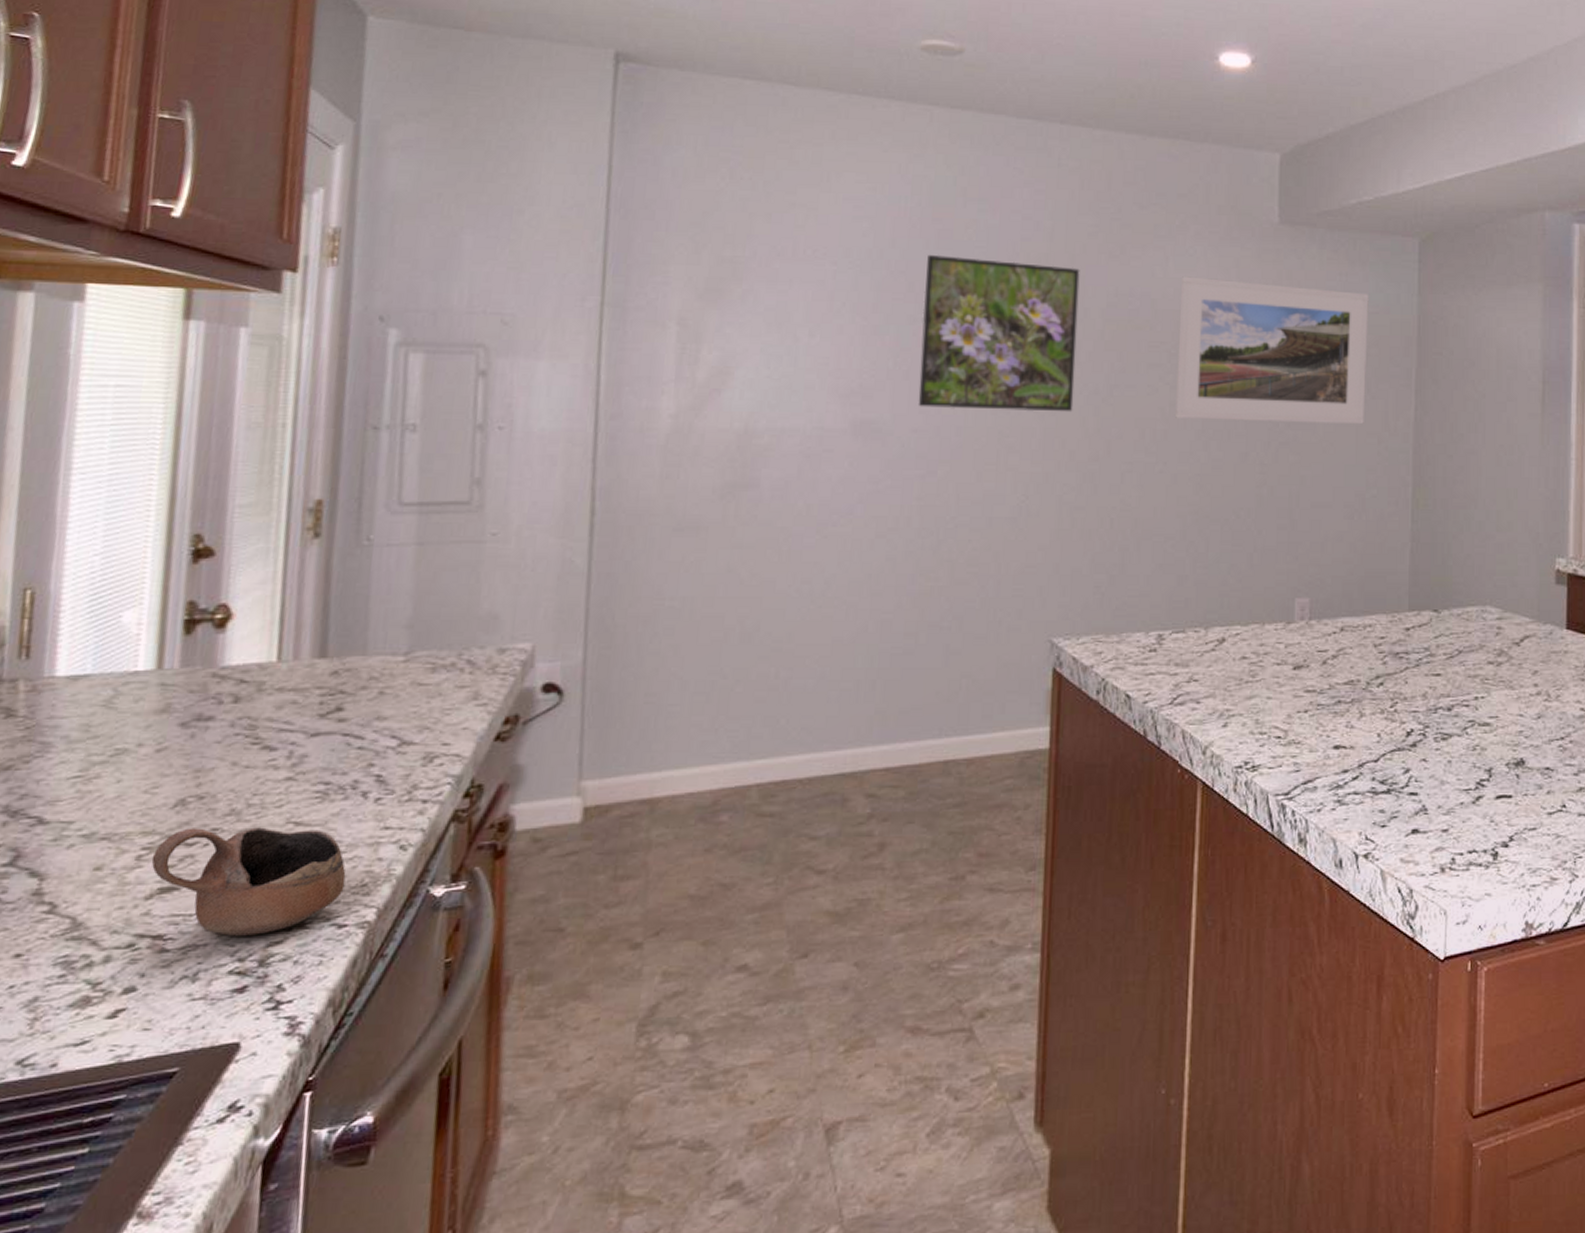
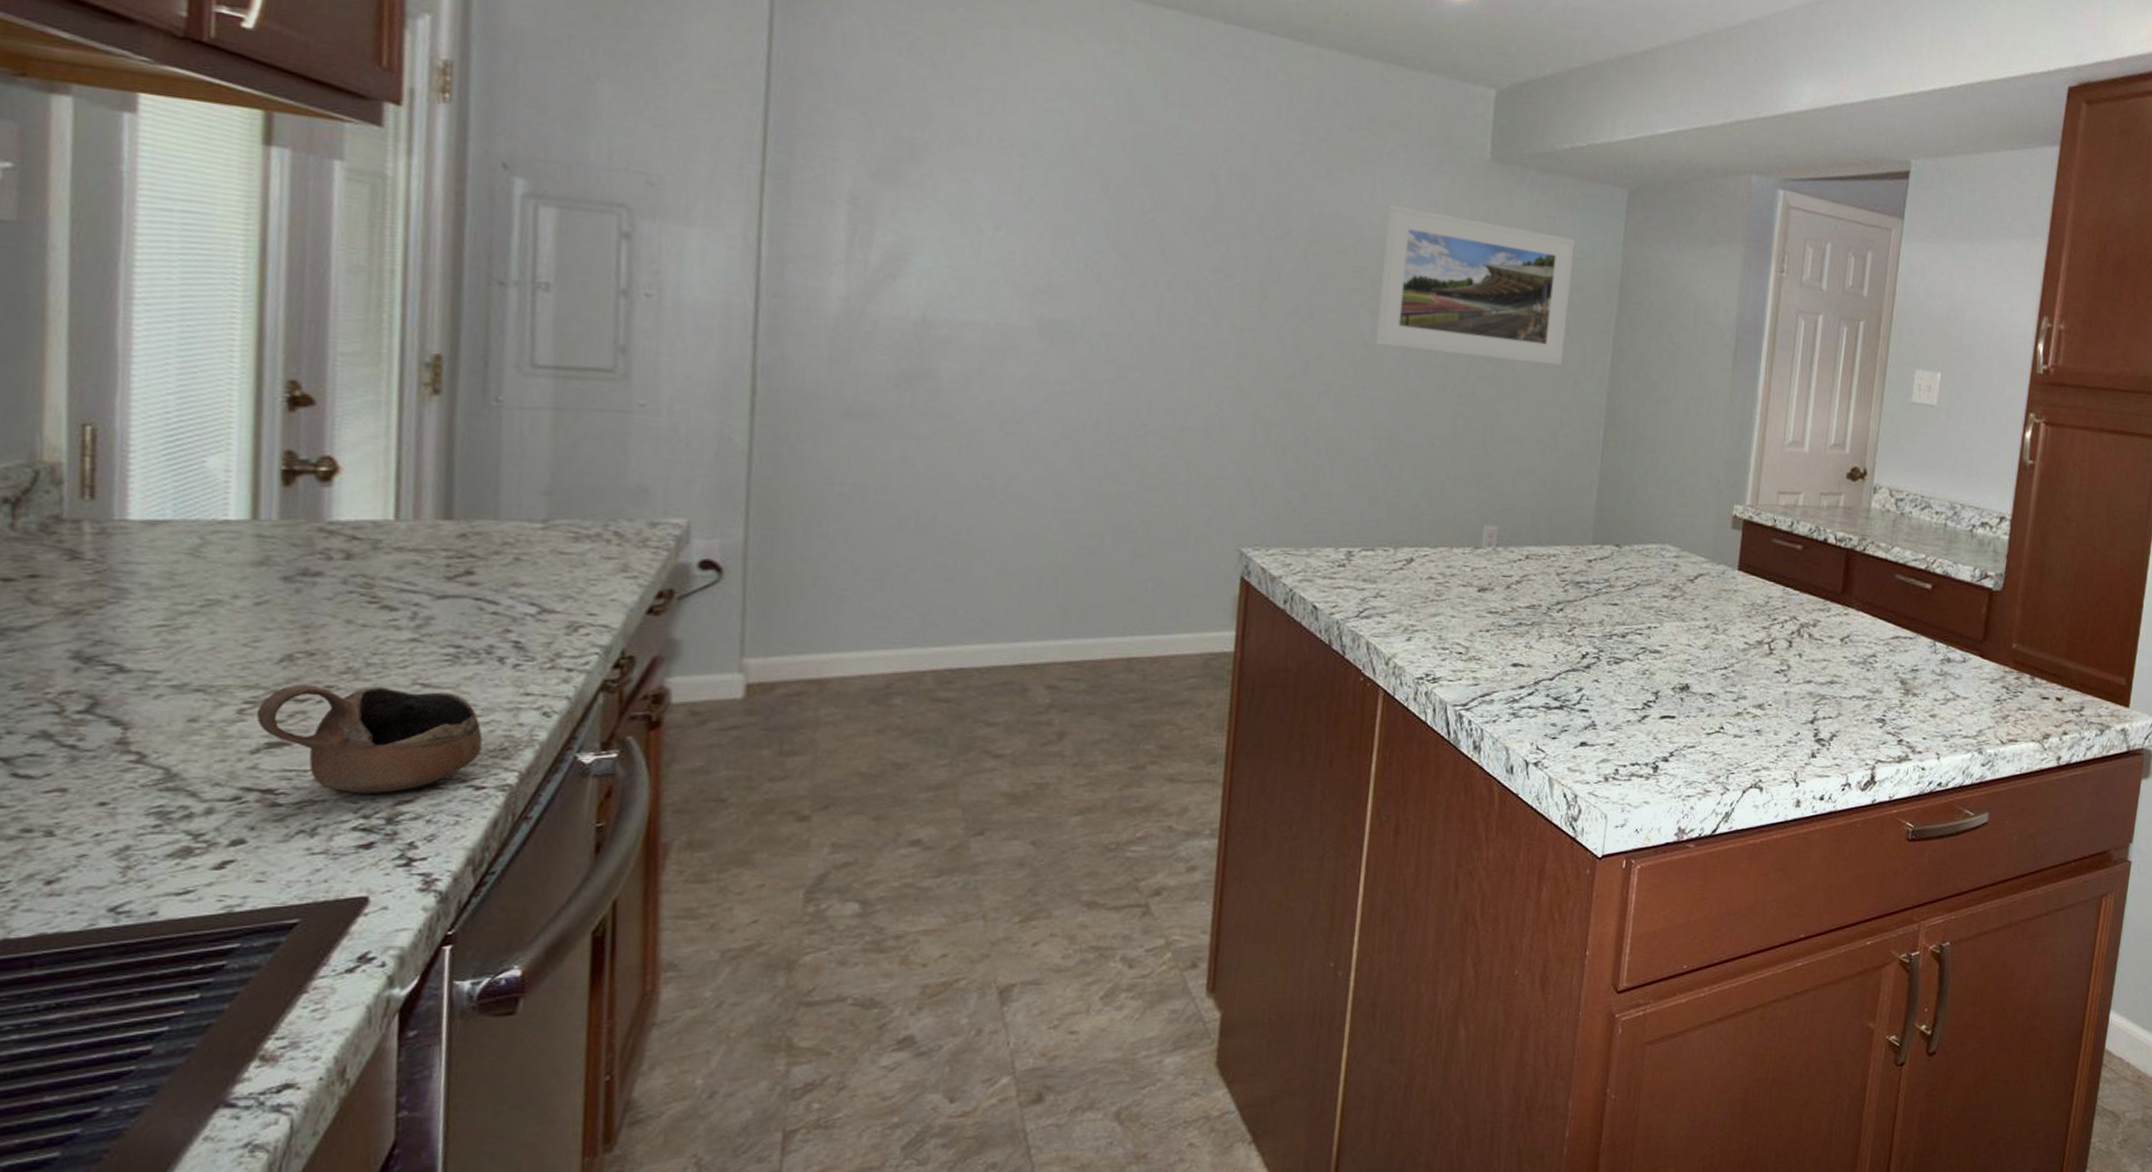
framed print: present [918,255,1080,412] -> none [1109,157,1285,330]

